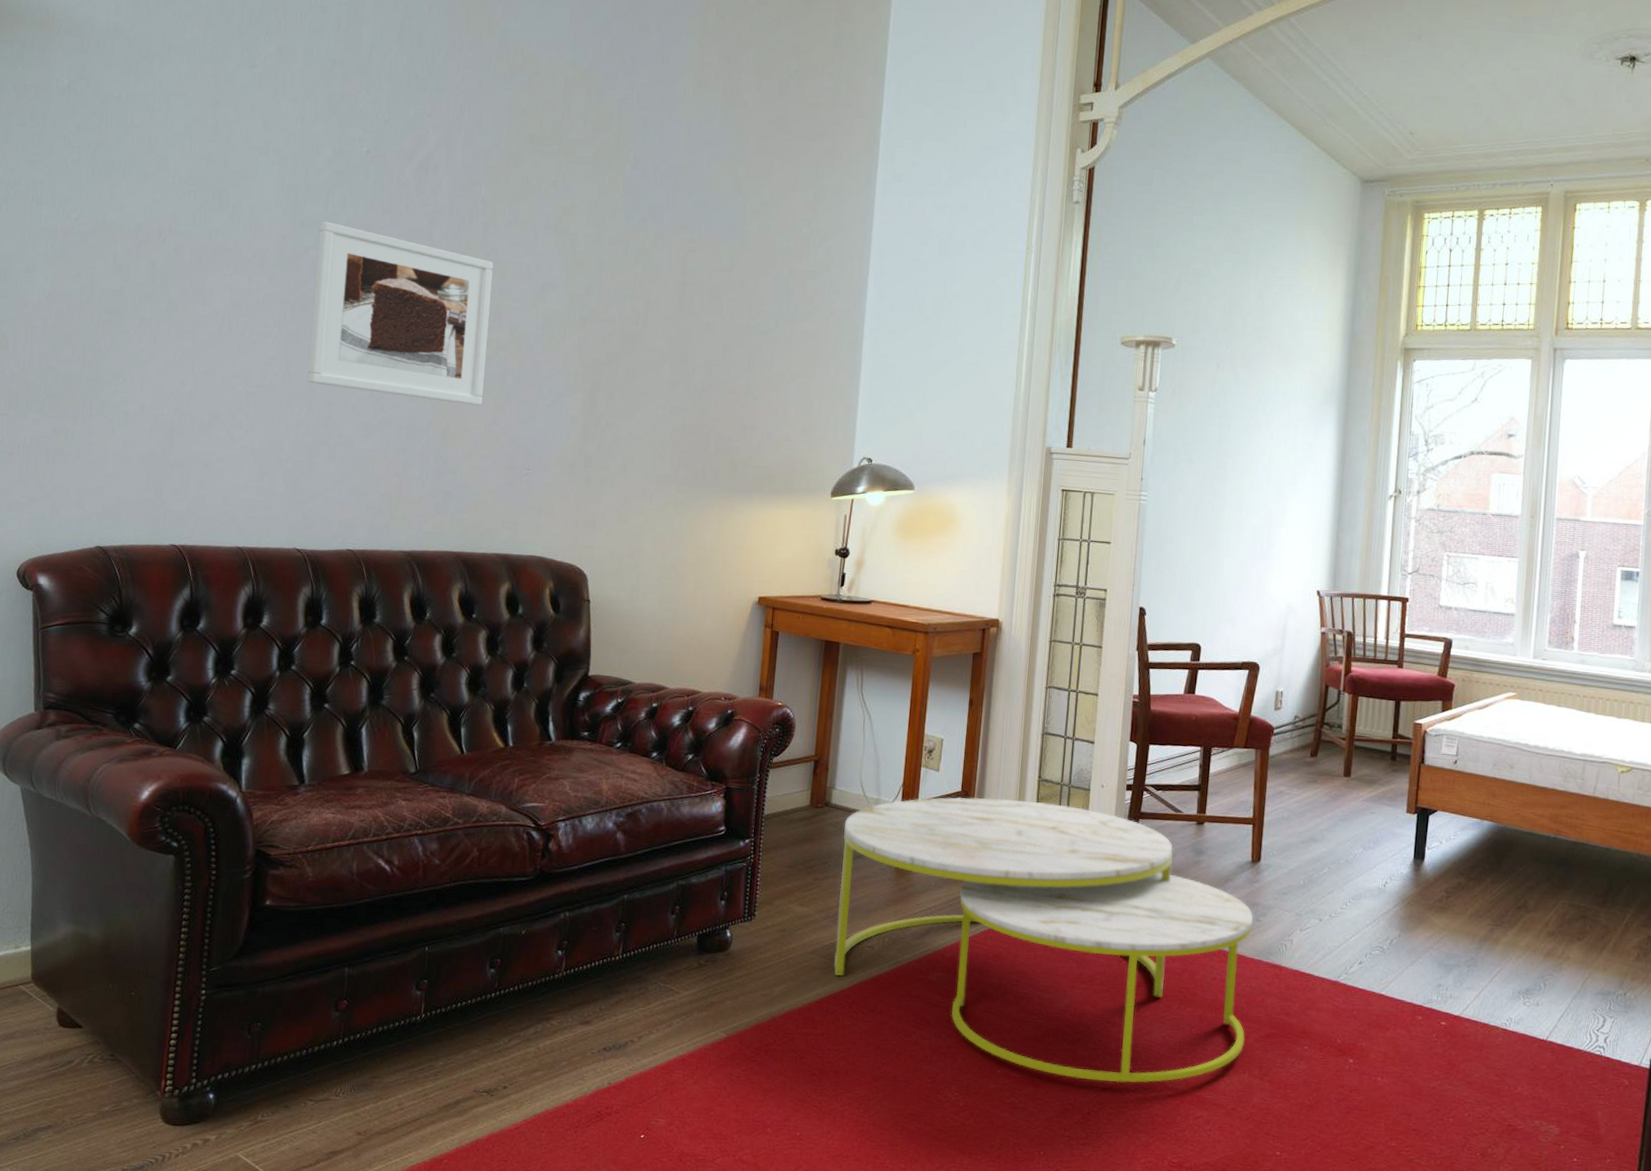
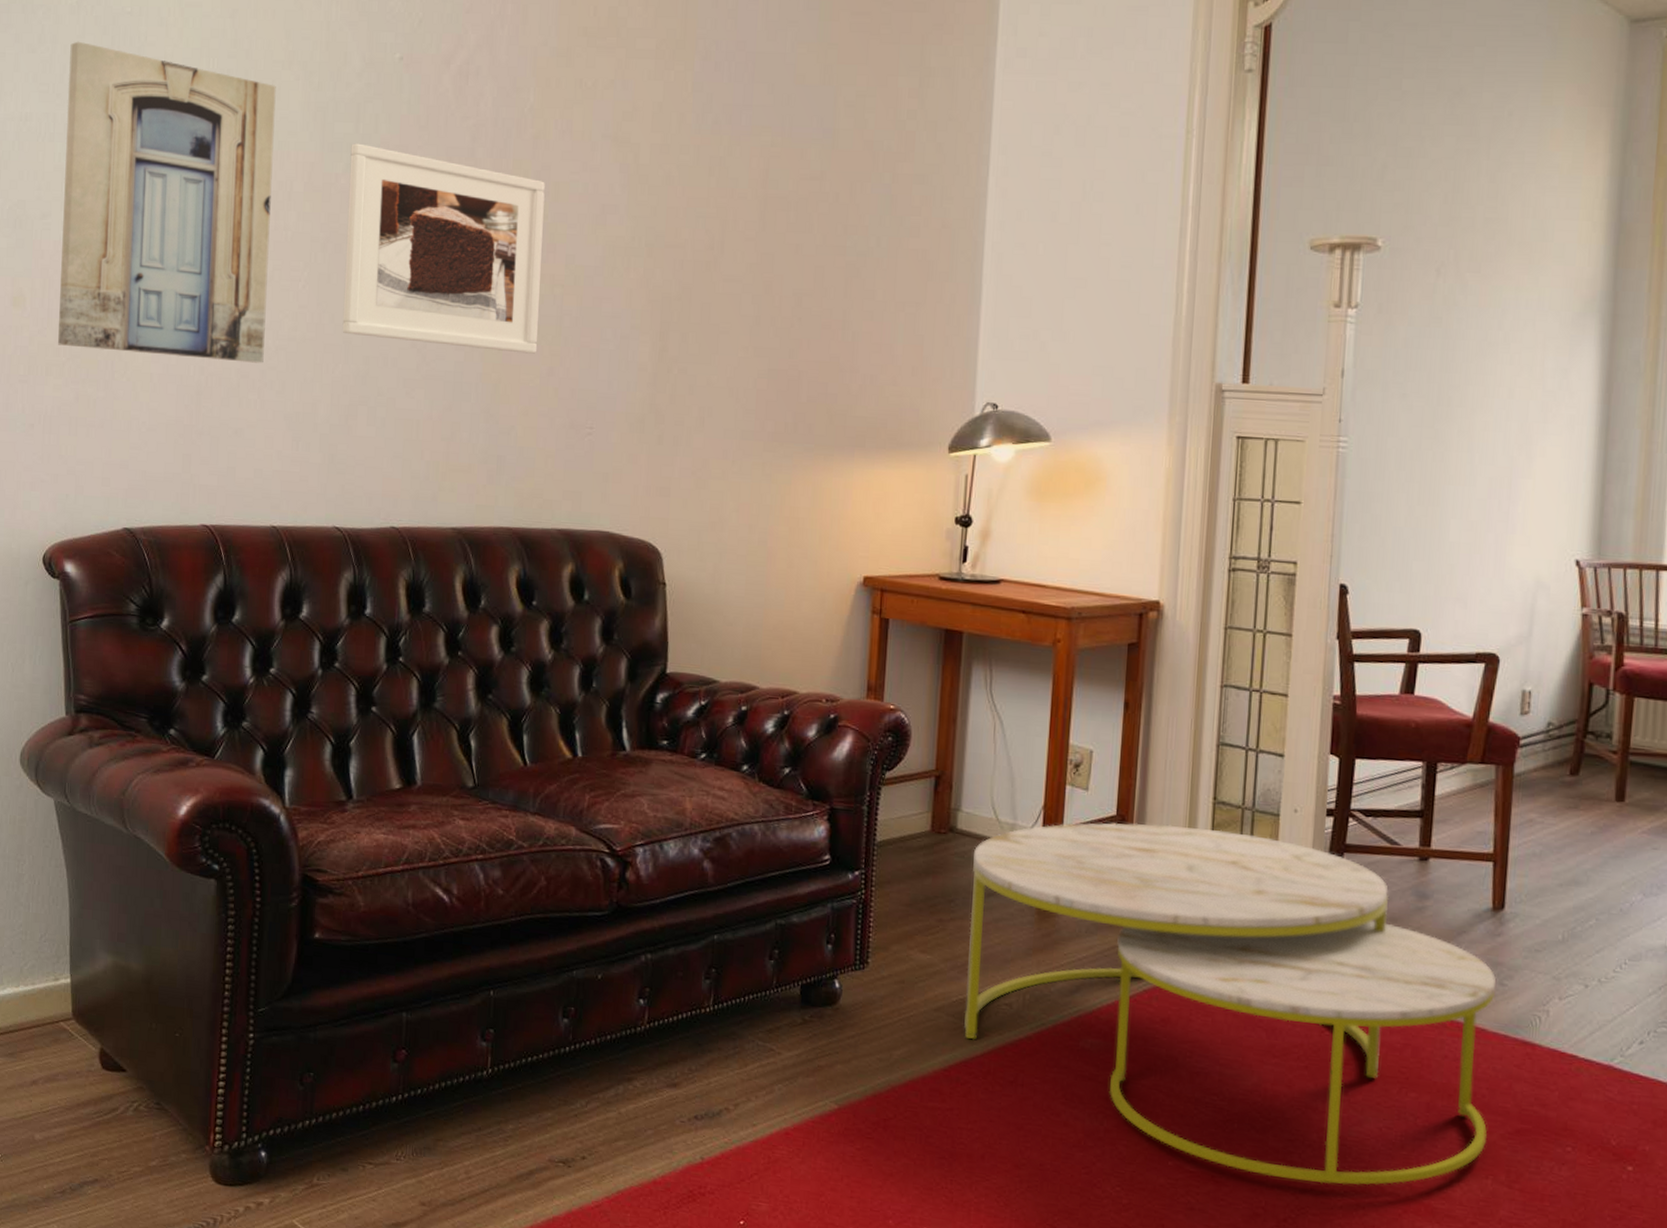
wall art: none [39,119,253,406] -> present [58,41,276,363]

